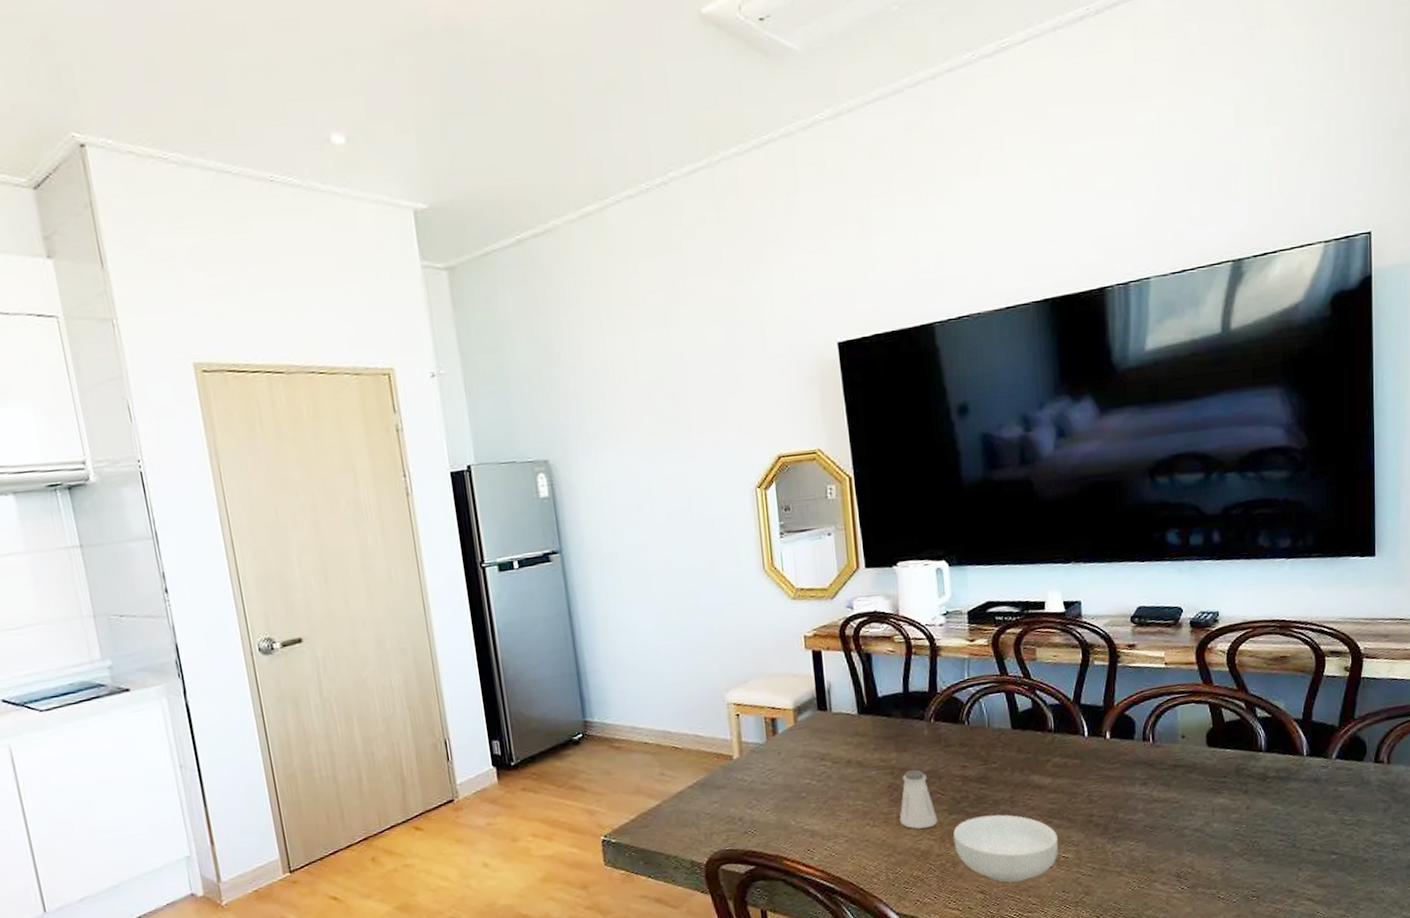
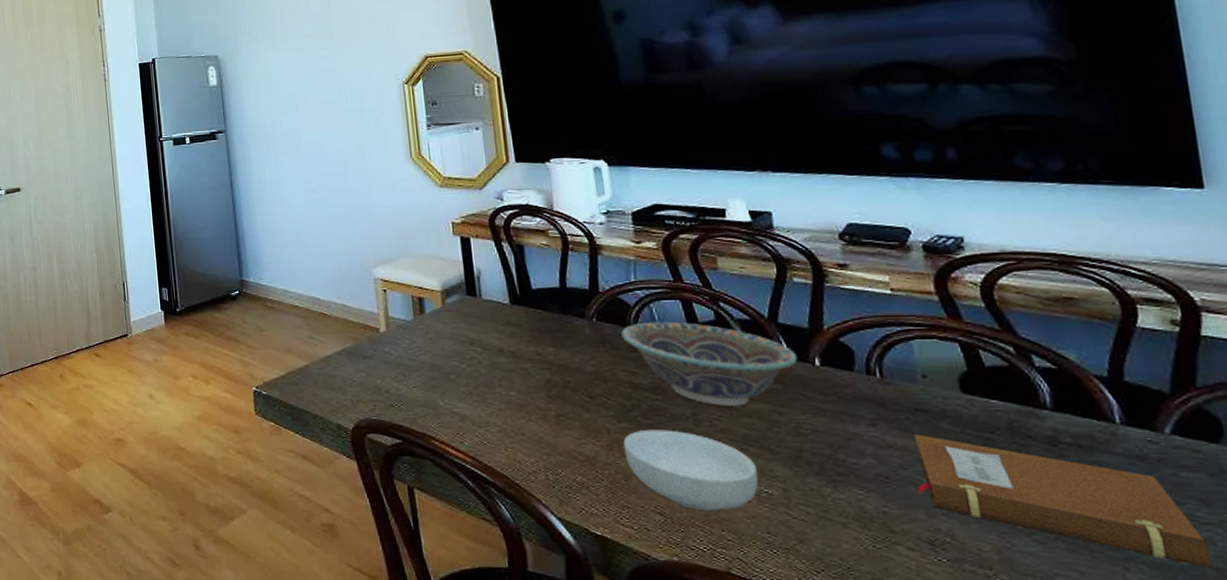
saltshaker: present [899,769,938,829] -> none [559,368,605,433]
decorative bowl: none [955,713,1094,787] -> present [621,321,798,406]
notebook: none [1172,786,1349,858] -> present [914,435,1212,568]

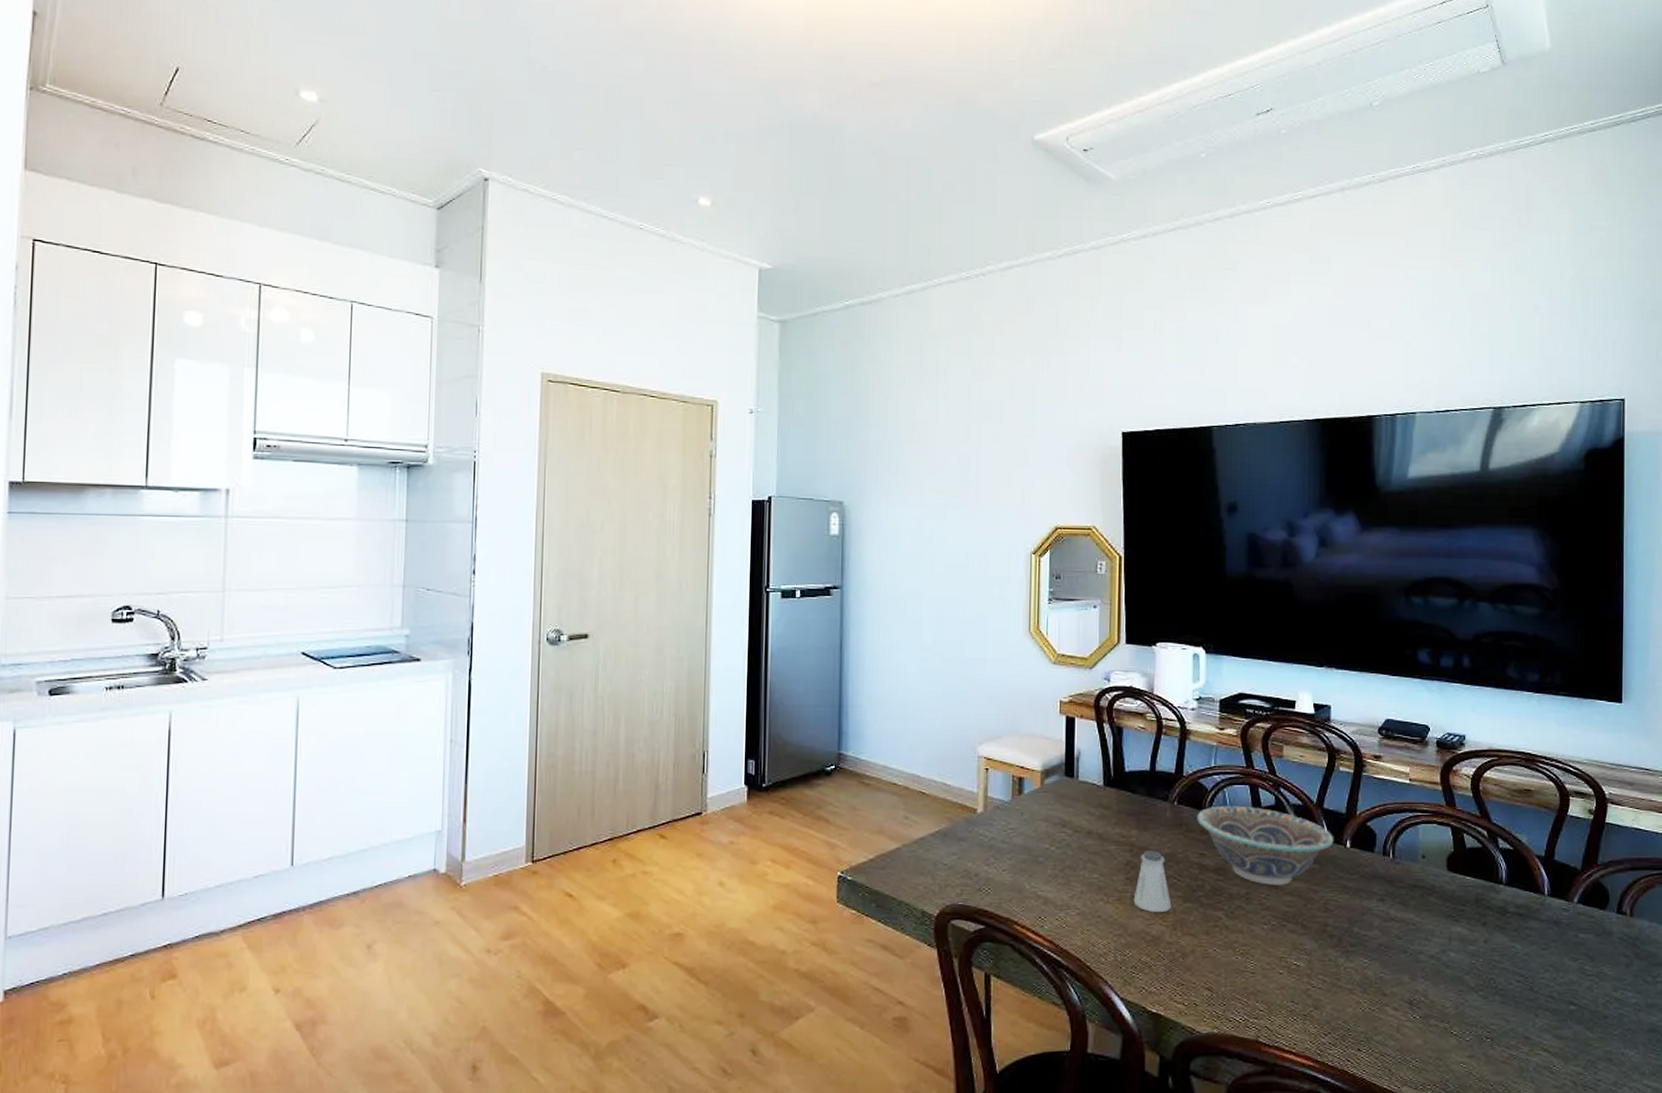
saltshaker: none [559,368,605,433] -> present [1133,850,1172,913]
cereal bowl: present [623,429,759,511] -> none [1186,909,1290,985]
notebook: present [914,435,1212,568] -> none [1407,908,1589,1011]

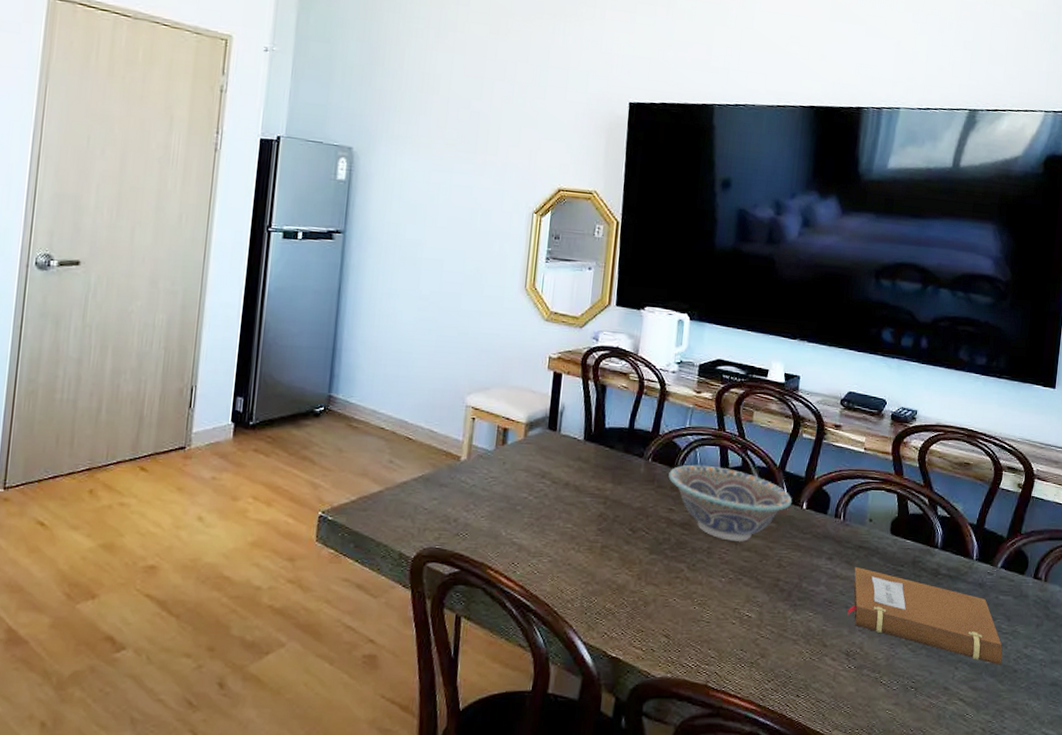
saltshaker: present [1133,850,1172,913] -> none [603,504,639,563]
notebook: none [1407,908,1589,1011] -> present [847,567,1003,665]

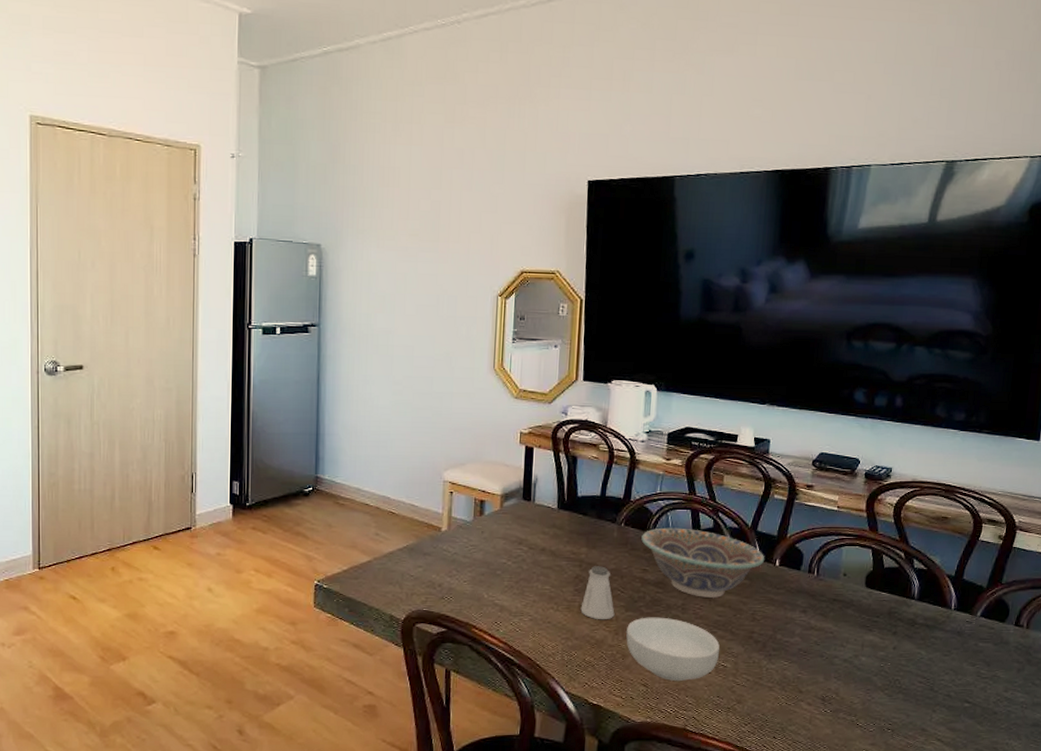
saltshaker: none [603,504,639,563] -> present [580,566,615,620]
cereal bowl: none [649,561,745,633] -> present [626,617,720,682]
notebook: present [847,567,1003,665] -> none [822,619,982,708]

